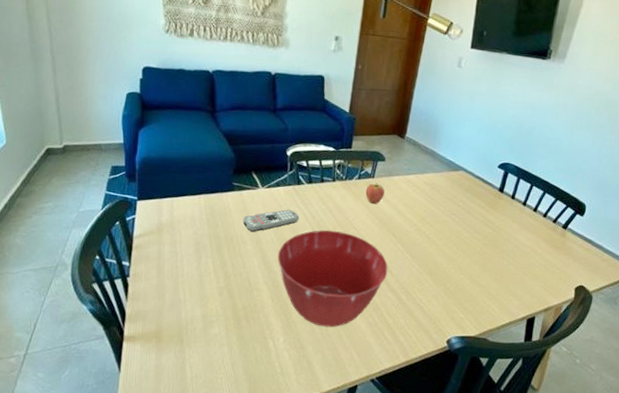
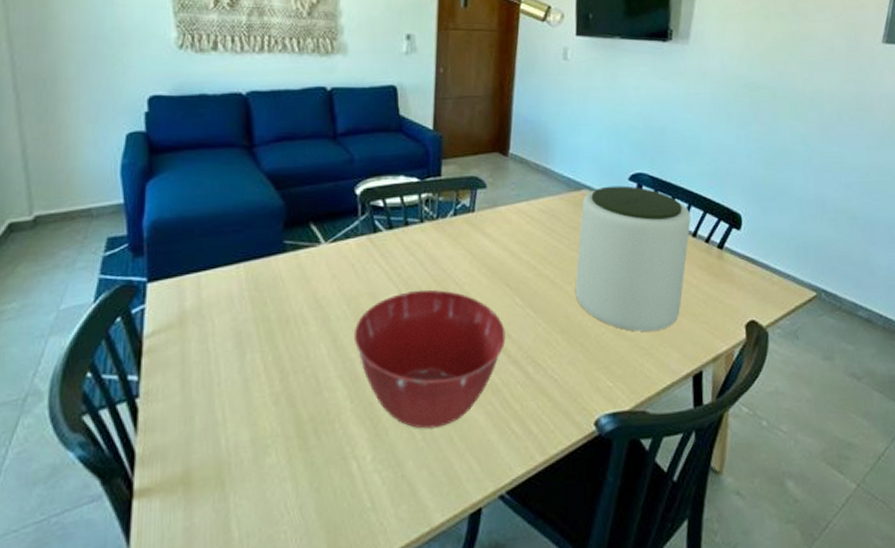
remote control: present [242,209,299,232] -> none [301,269,378,306]
fruit: present [365,182,385,205] -> none [465,217,490,247]
plant pot: none [444,170,544,283] -> present [575,185,691,332]

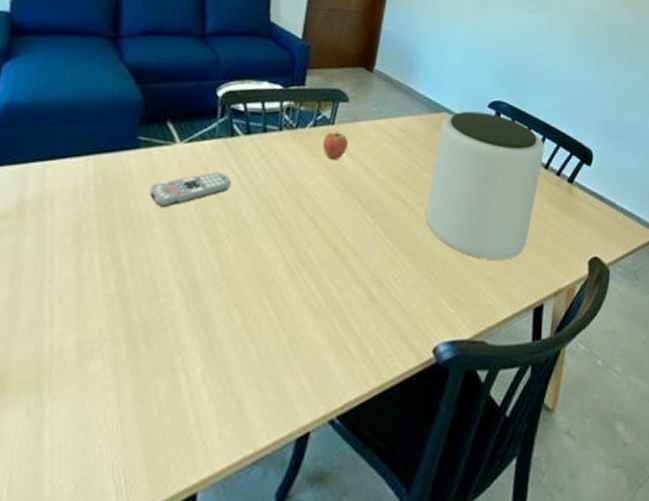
remote control: none [301,269,378,306] -> present [149,172,231,207]
mixing bowl: present [353,289,506,429] -> none [197,199,353,344]
fruit: none [465,217,490,247] -> present [322,130,348,161]

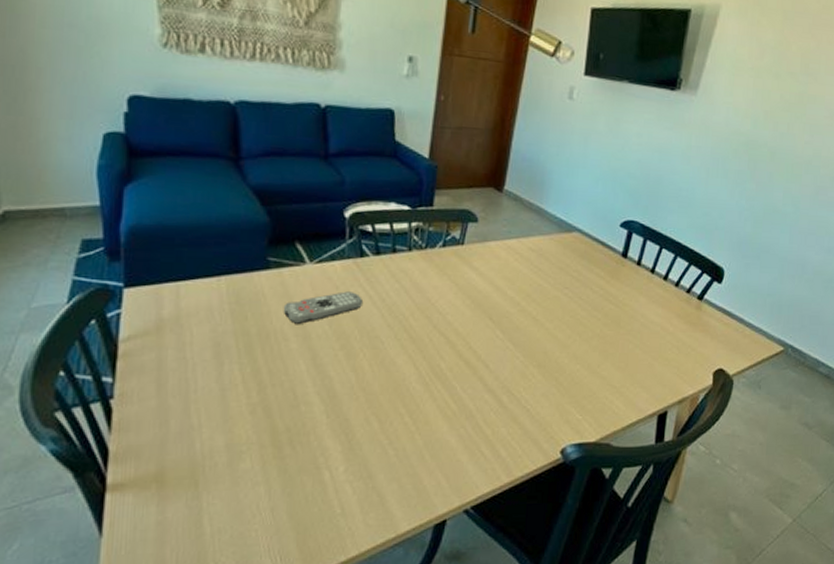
fruit: present [322,130,348,161] -> none [452,250,478,280]
plant pot: present [426,111,544,260] -> none [555,230,676,371]

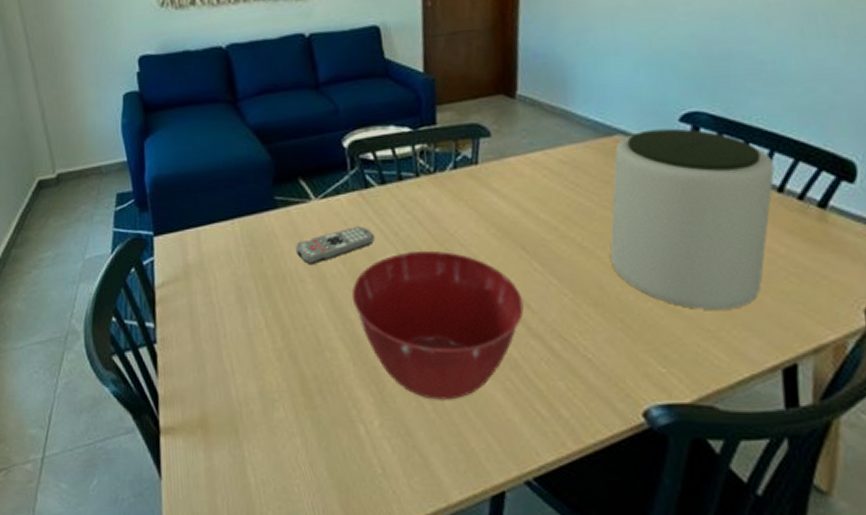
mixing bowl: none [333,316,484,446] -> present [351,250,524,400]
plant pot: none [555,230,676,371] -> present [610,128,775,309]

